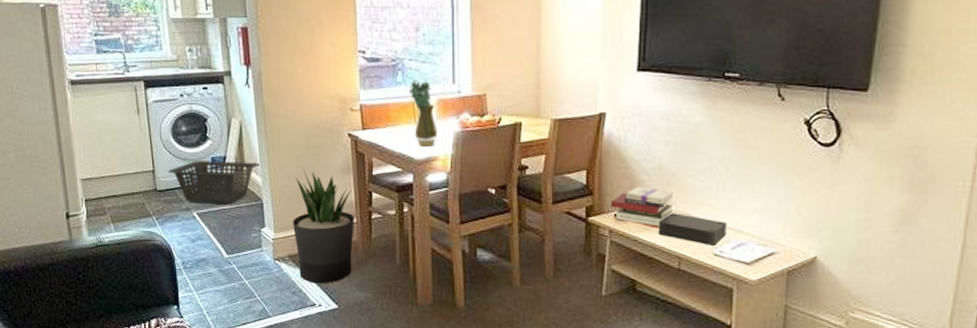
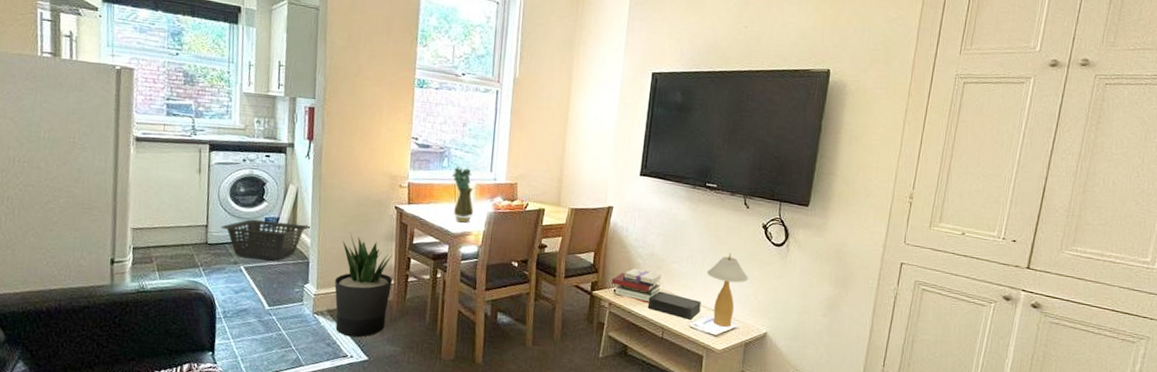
table lamp: none [732,160,790,252] -> present [706,253,749,327]

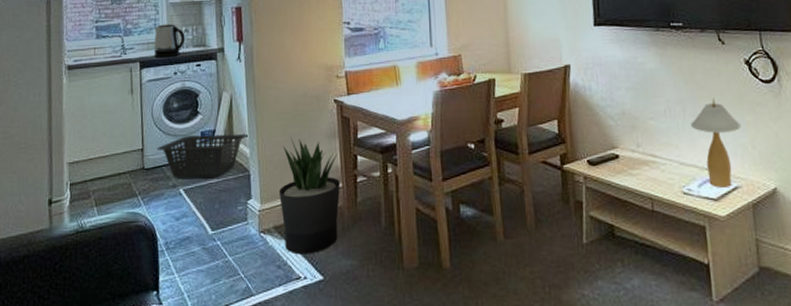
kettle: none [224,112,257,144] -> present [154,24,185,58]
vase: present [452,164,474,223] -> none [390,44,419,107]
books: present [612,268,661,304] -> none [583,132,640,172]
game console: present [647,291,701,320] -> none [628,155,692,185]

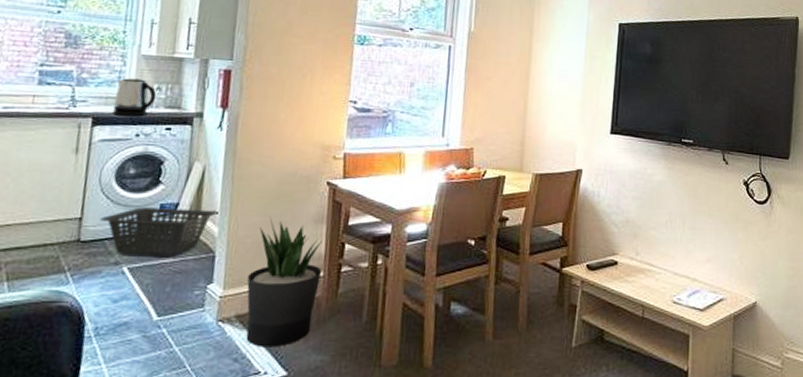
table lamp: present [690,99,742,188] -> none [687,214,734,299]

